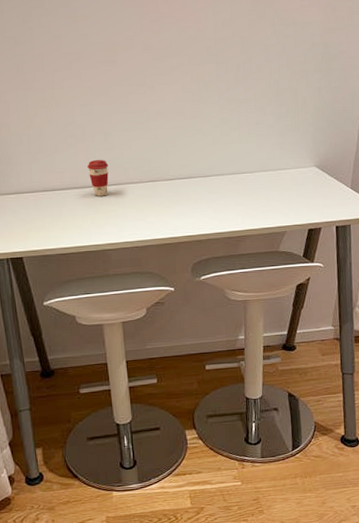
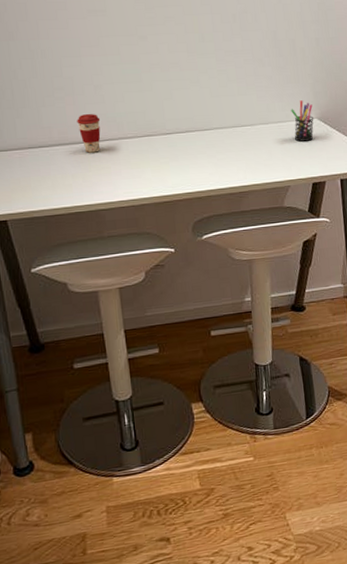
pen holder: none [290,148,313,189] -> present [291,100,314,142]

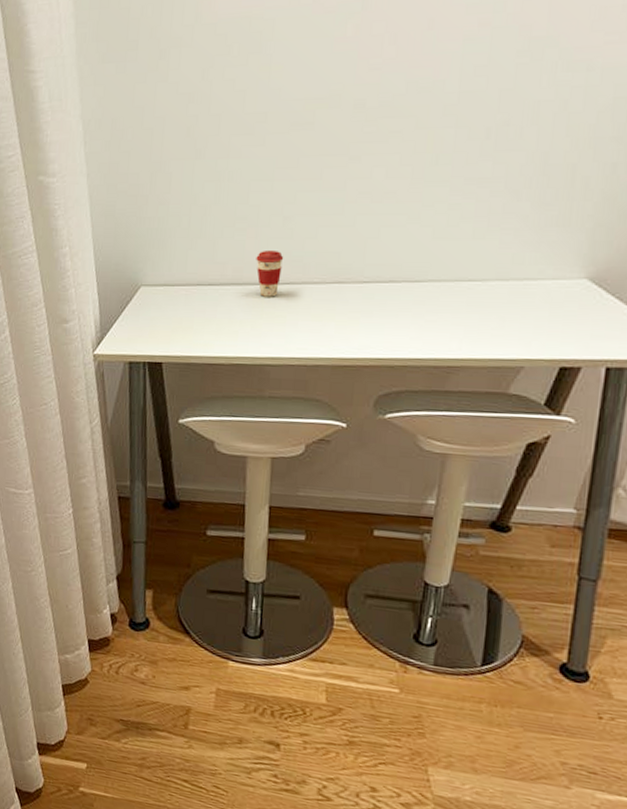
pen holder: present [291,100,314,142] -> none [544,251,585,309]

